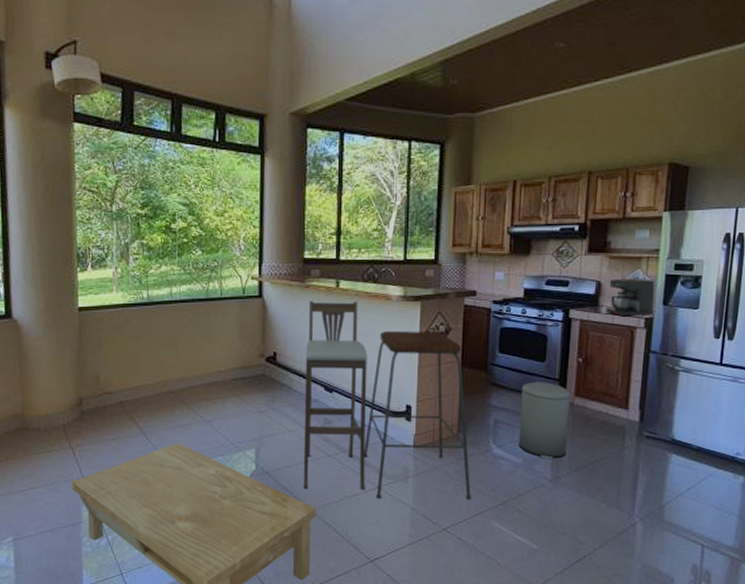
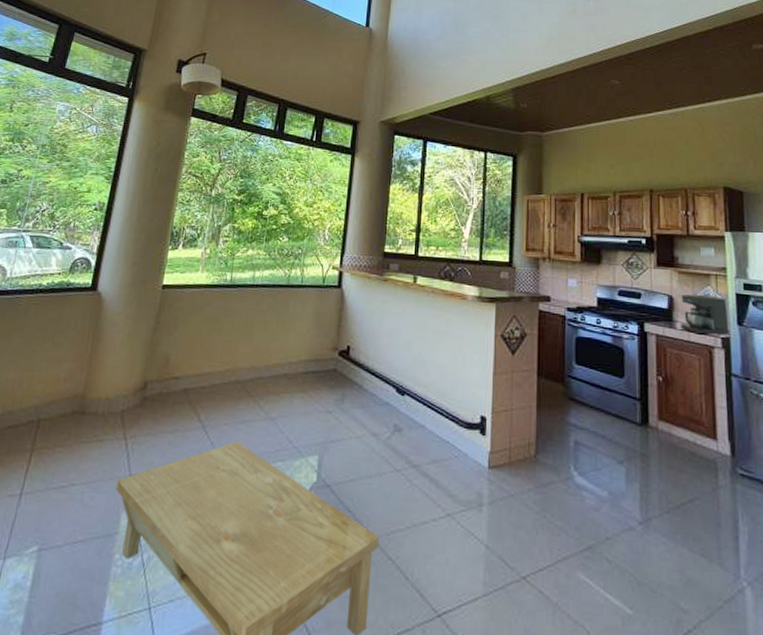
bar stool: present [303,300,367,490] -> none [367,294,442,518]
bar stool: present [364,331,472,499] -> none [435,332,554,539]
pedal bin: present [518,381,571,459] -> none [601,399,656,495]

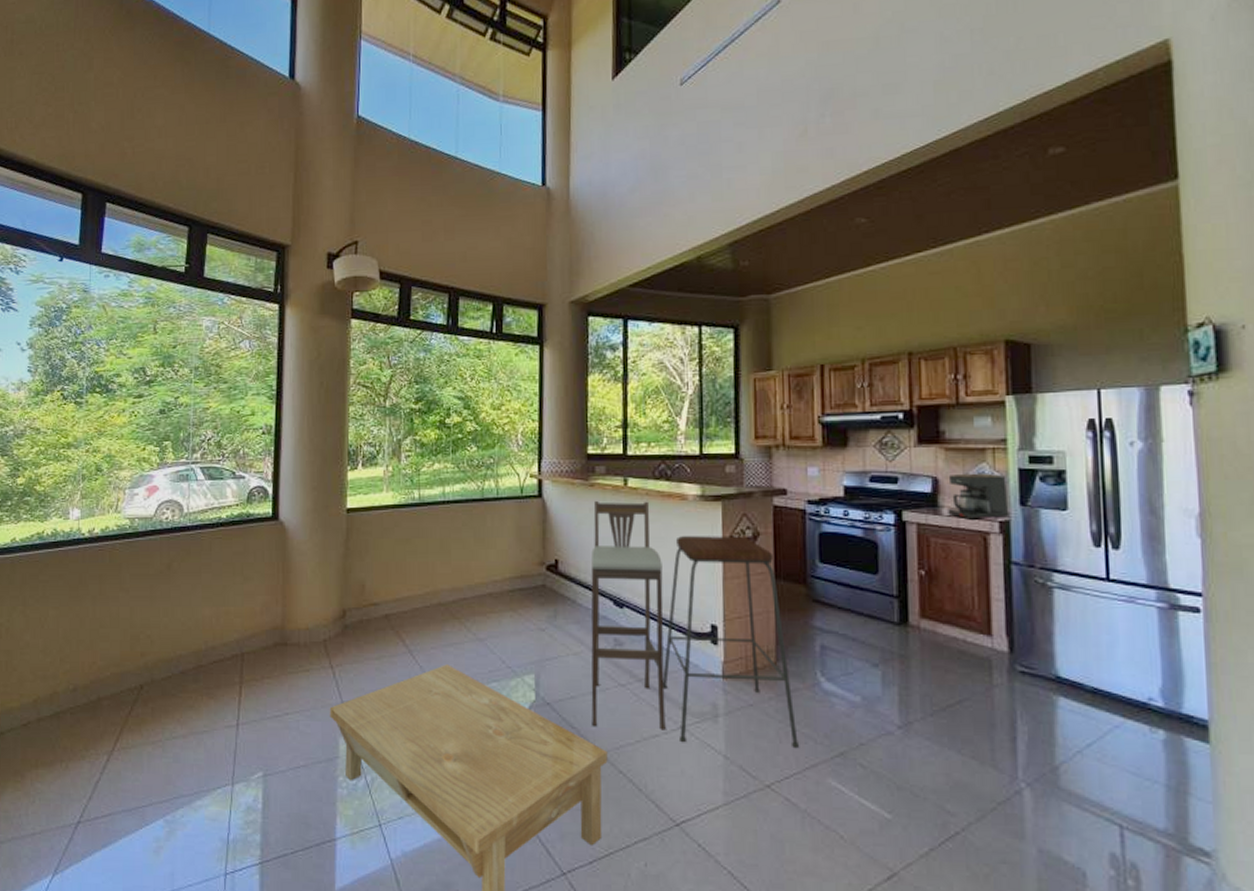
bar stool: none [367,294,442,518] -> present [591,500,666,730]
bar stool: none [435,332,554,539] -> present [663,536,800,747]

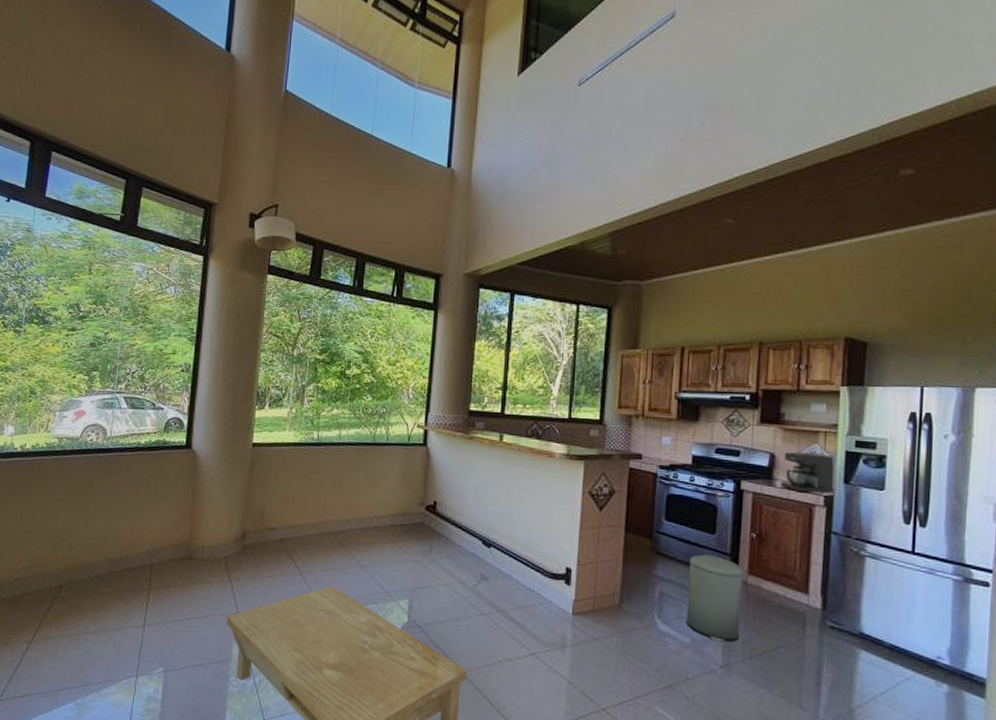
bar stool: present [591,500,666,730] -> none [455,452,528,656]
bar stool: present [663,536,800,747] -> none [520,489,634,678]
pedal bin: none [852,598,917,698] -> present [686,554,743,642]

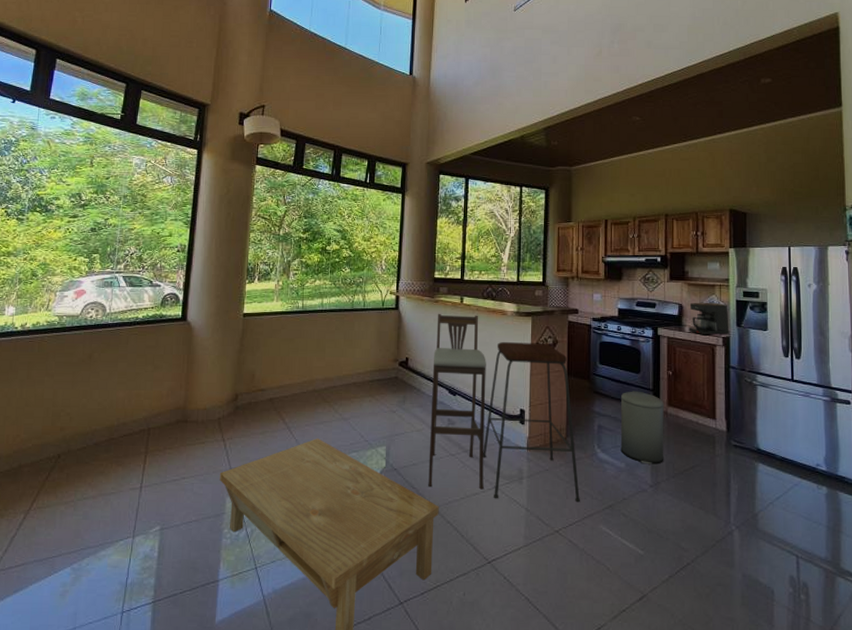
bar stool: none [455,452,528,656] -> present [428,313,486,490]
bar stool: none [520,489,634,678] -> present [483,342,581,502]

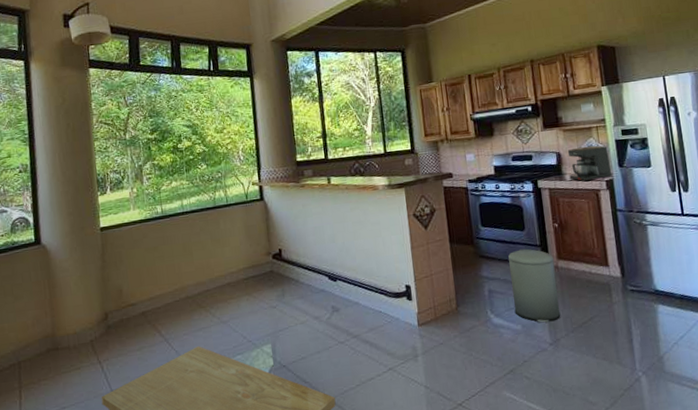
bar stool: present [428,313,486,490] -> none [306,194,379,379]
bar stool: present [483,342,581,502] -> none [372,213,481,380]

